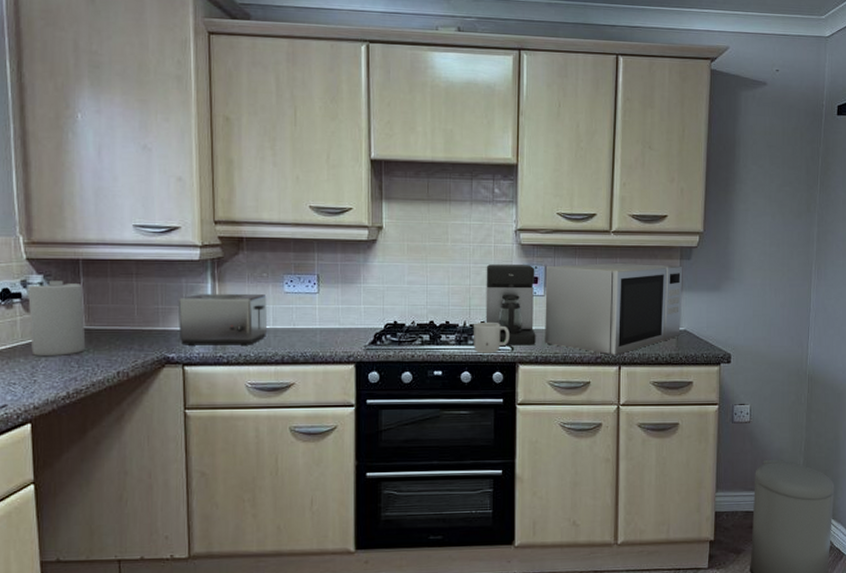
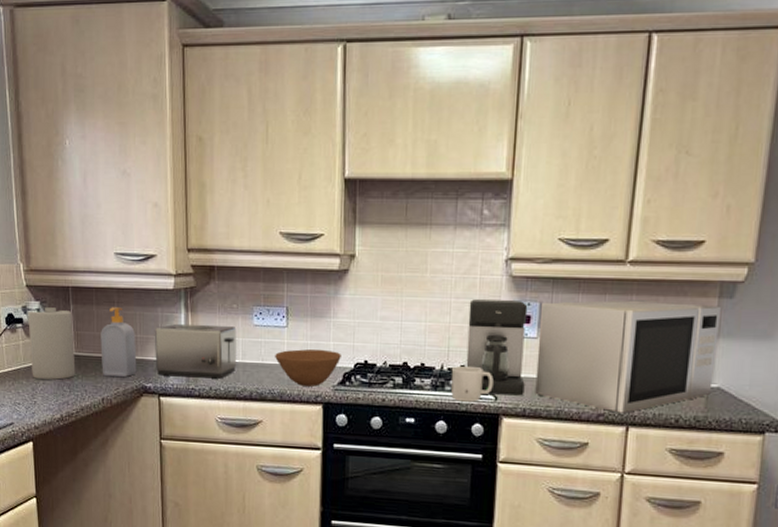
soap bottle: none [116,279,158,348] -> present [101,307,137,377]
bowl: none [307,312,372,347] -> present [275,349,341,387]

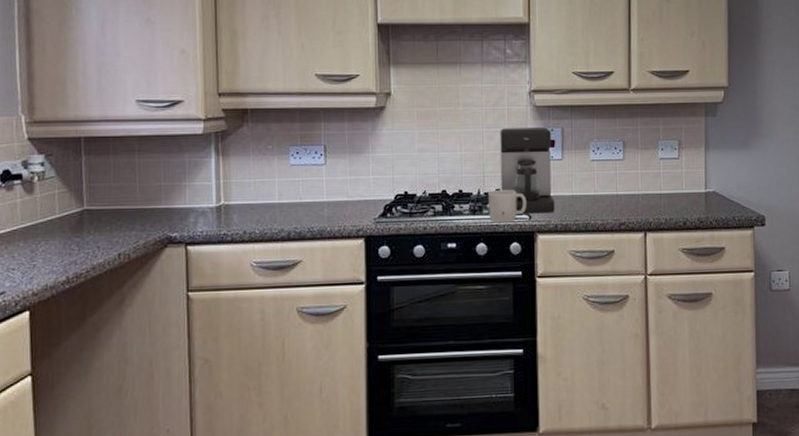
paper towel holder: present [28,307,76,380] -> none [29,160,87,240]
soap bottle: present [101,307,137,377] -> none [117,155,161,229]
toaster: present [154,323,237,379] -> none [180,166,273,224]
bowl: present [275,349,341,387] -> none [314,183,381,221]
microwave: present [535,300,722,413] -> none [563,121,709,221]

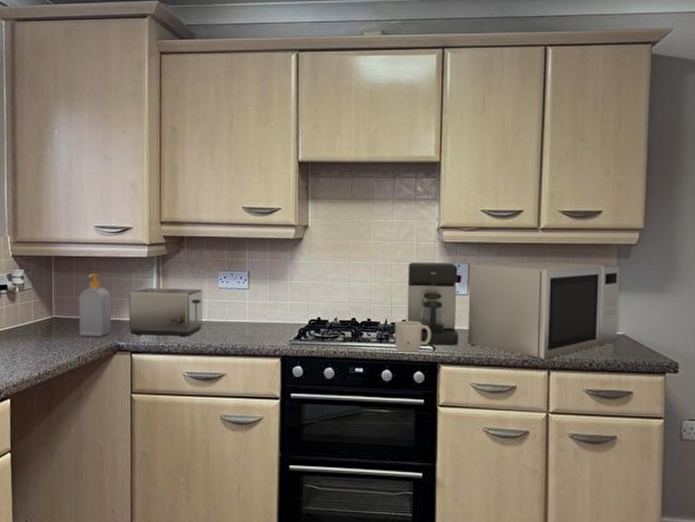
soap bottle: none [117,155,161,229] -> present [78,274,112,336]
toaster: none [180,166,273,224] -> present [128,287,204,336]
microwave: none [563,121,709,221] -> present [468,261,621,359]

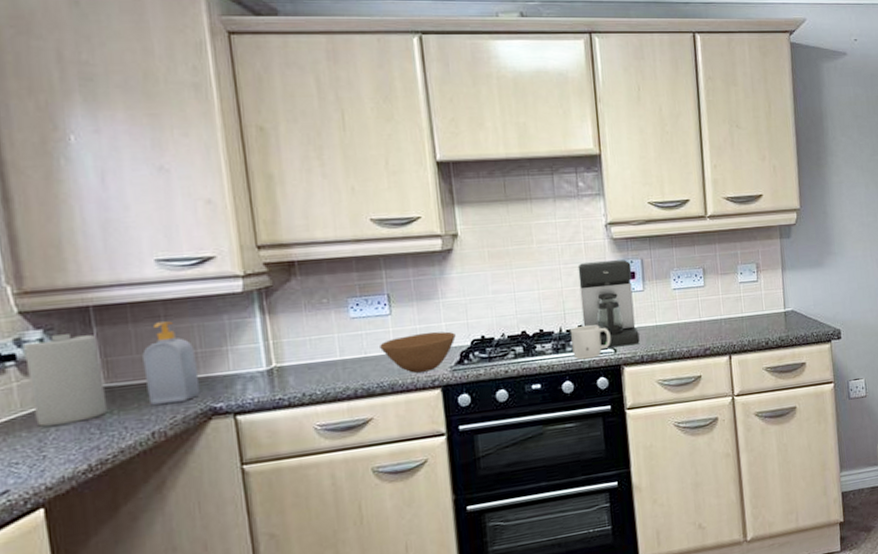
paper towel holder: none [12,275,55,341] -> present [24,334,108,427]
toaster: present [128,287,204,336] -> none [220,322,335,392]
bowl: none [238,308,297,342] -> present [380,331,456,373]
microwave: present [468,261,621,359] -> none [643,245,788,346]

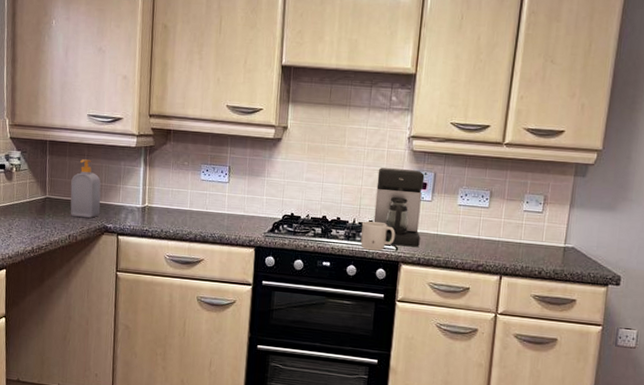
paper towel holder: present [24,334,108,427] -> none [9,156,48,218]
bowl: present [380,331,456,373] -> none [217,201,272,233]

